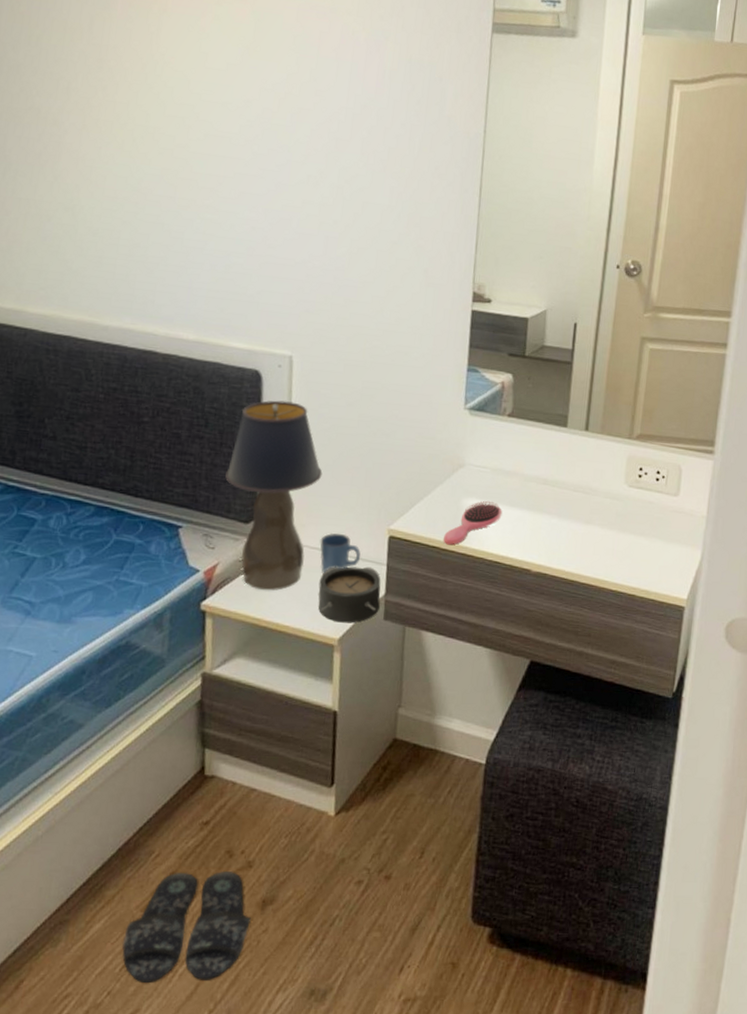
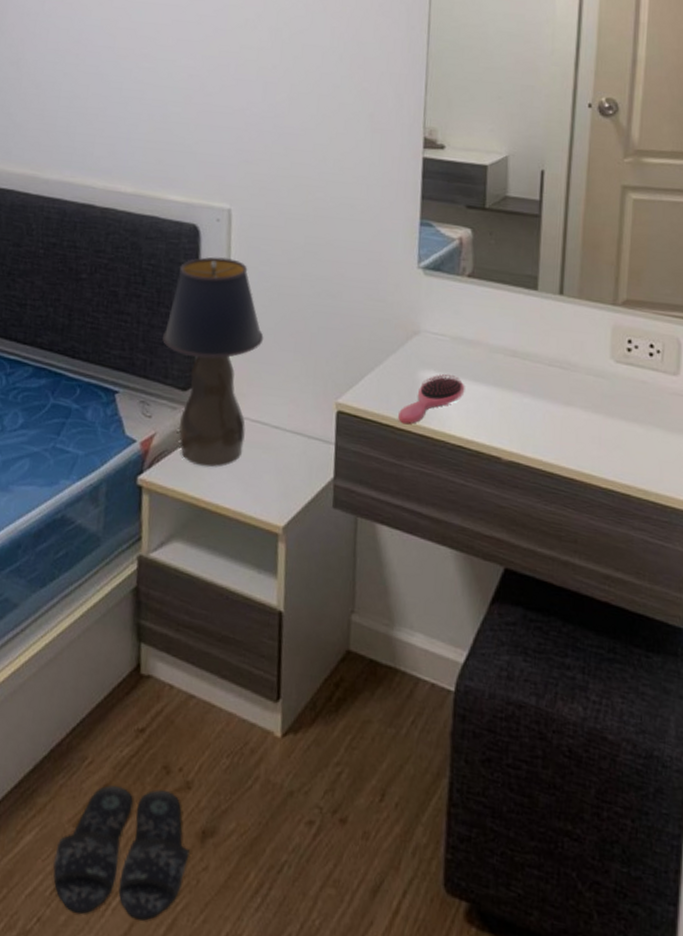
alarm clock: present [318,566,381,623] -> none [260,443,329,510]
mug: present [320,533,361,575] -> none [261,405,306,452]

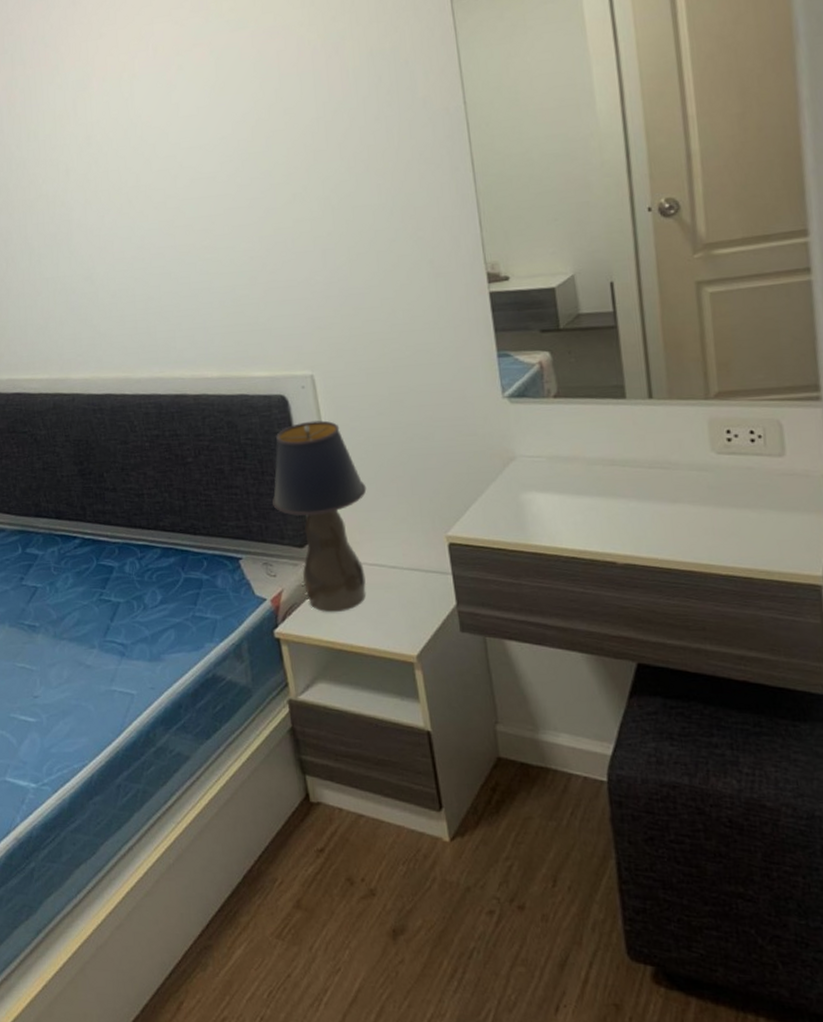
slippers: present [52,785,190,921] -> none [264,899,385,1011]
hairbrush: present [398,373,465,424] -> none [508,492,570,544]

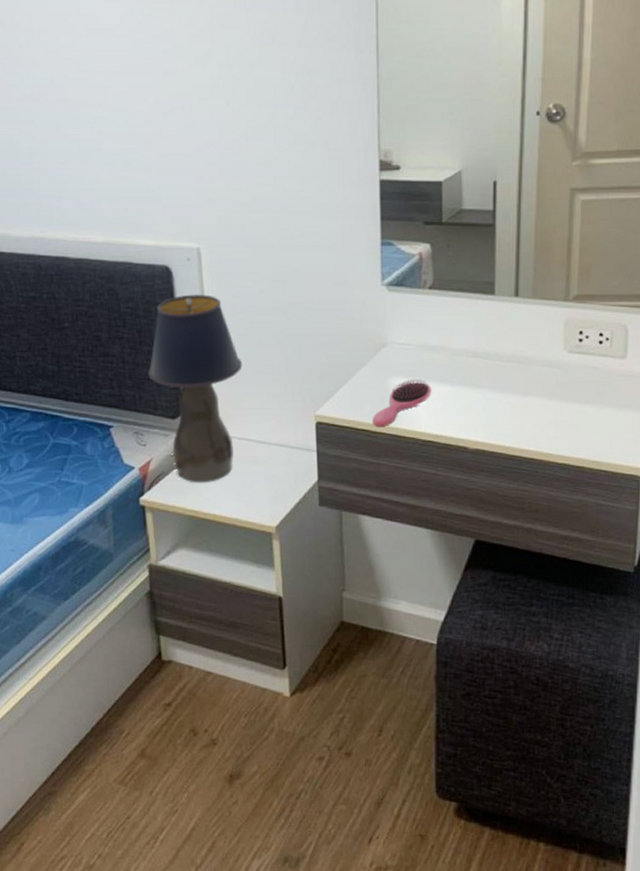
hairbrush: none [508,492,570,544] -> present [373,378,432,426]

